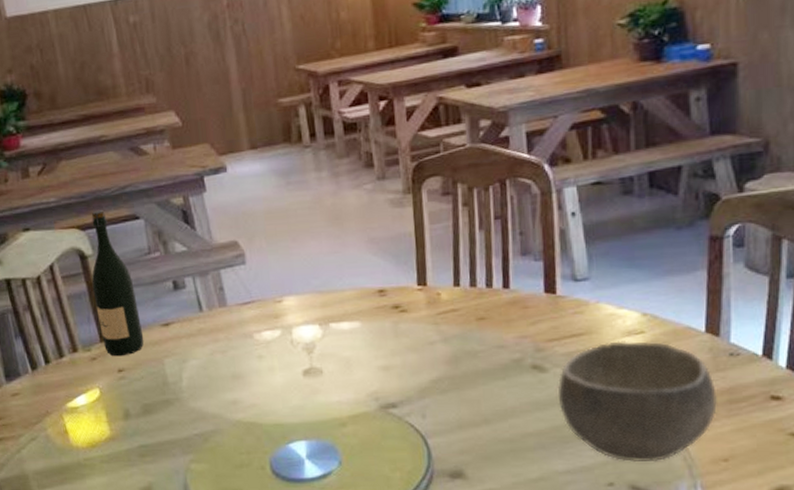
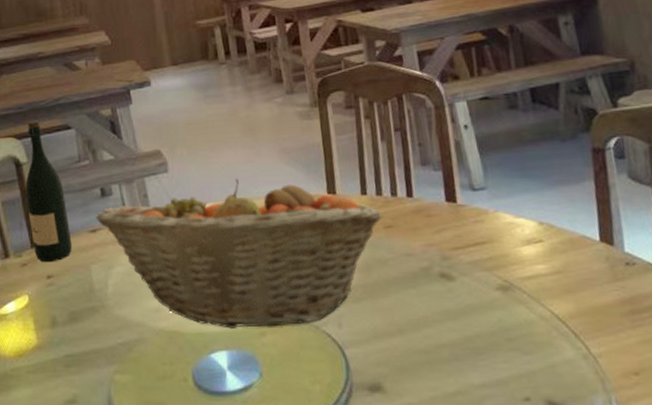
fruit basket: none [168,270,476,420] -> present [95,178,383,329]
bowl: present [557,341,717,462] -> none [466,249,622,376]

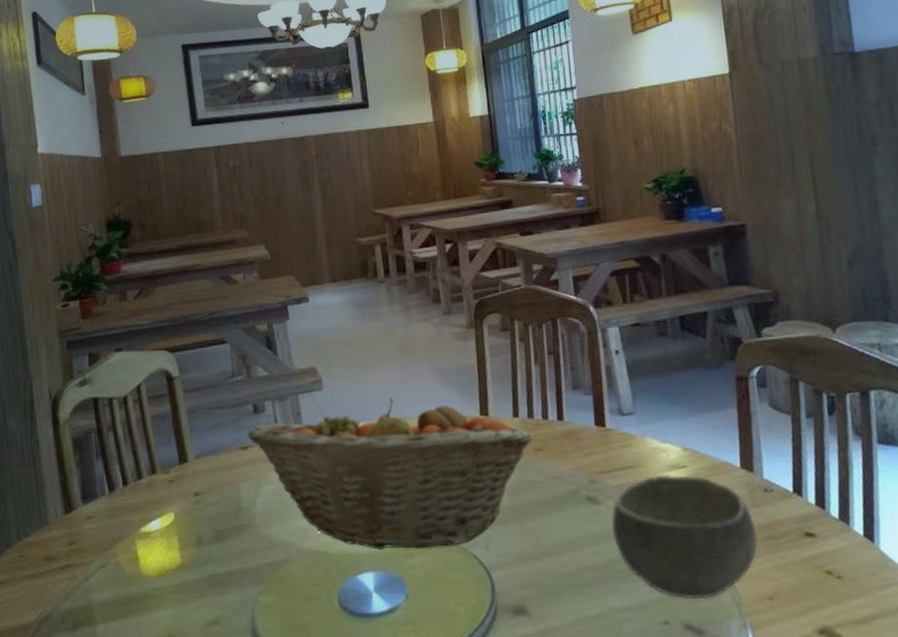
wine bottle: present [25,121,73,263] -> none [176,334,222,480]
bowl: none [466,249,622,376] -> present [611,474,758,600]

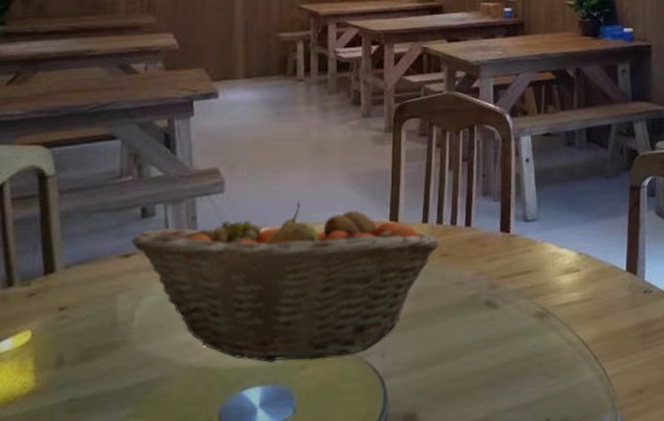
bowl: present [611,474,758,600] -> none [506,278,634,397]

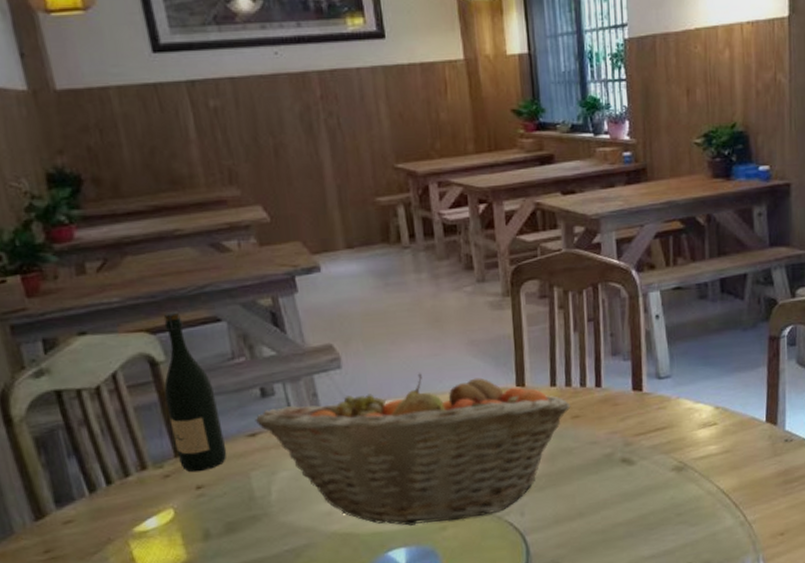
wine bottle: none [46,128,98,292] -> present [163,312,227,473]

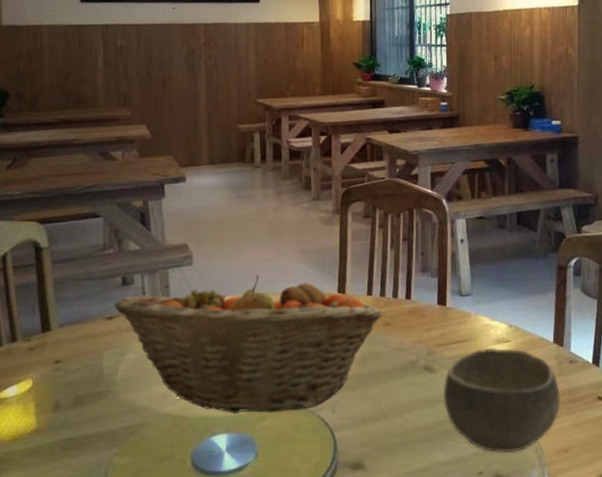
wine bottle: present [163,312,227,473] -> none [42,207,86,348]
bowl: none [643,432,775,543] -> present [443,347,560,453]

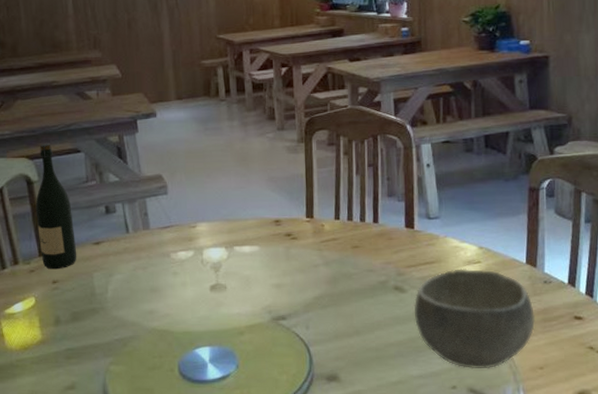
wine bottle: none [42,207,86,348] -> present [35,144,77,270]
fruit basket: present [113,274,384,413] -> none [99,202,352,328]

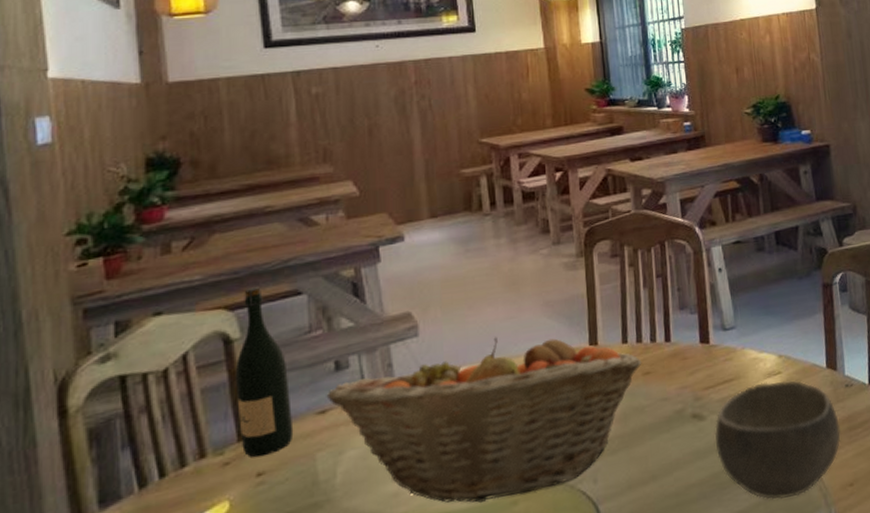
fruit basket: none [99,202,352,328] -> present [326,337,642,503]

